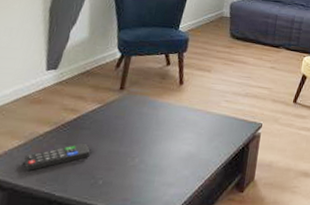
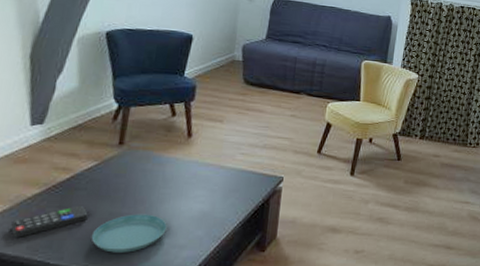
saucer: none [91,152,158,188] -> present [91,214,167,253]

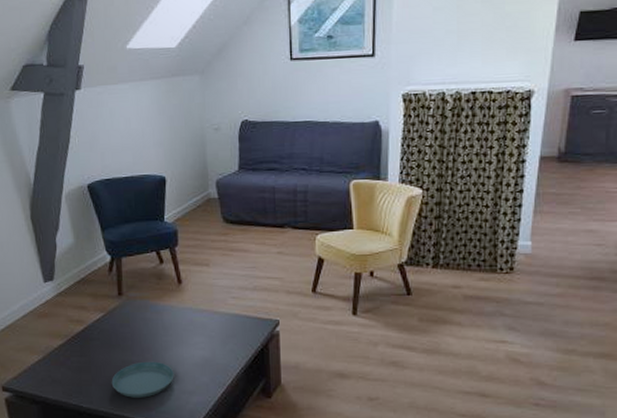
remote control: present [10,205,88,237] -> none [47,354,105,384]

